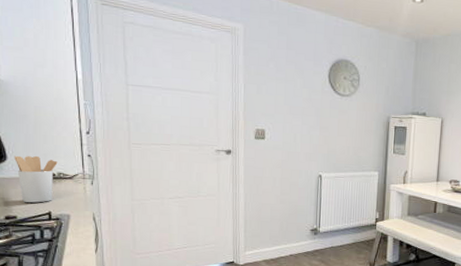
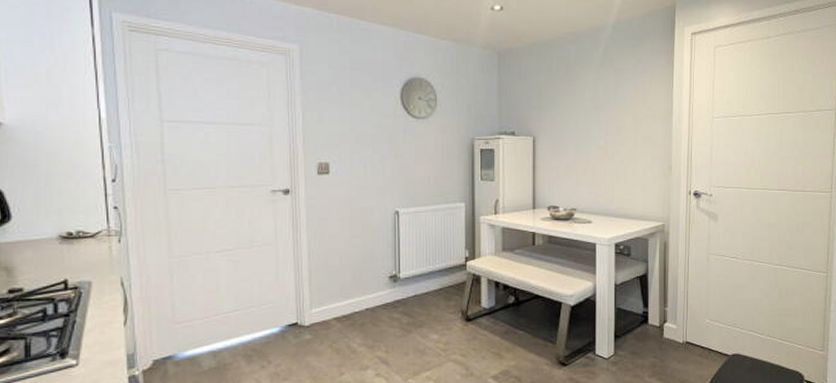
utensil holder: present [14,155,58,203] -> none [21,212,76,270]

